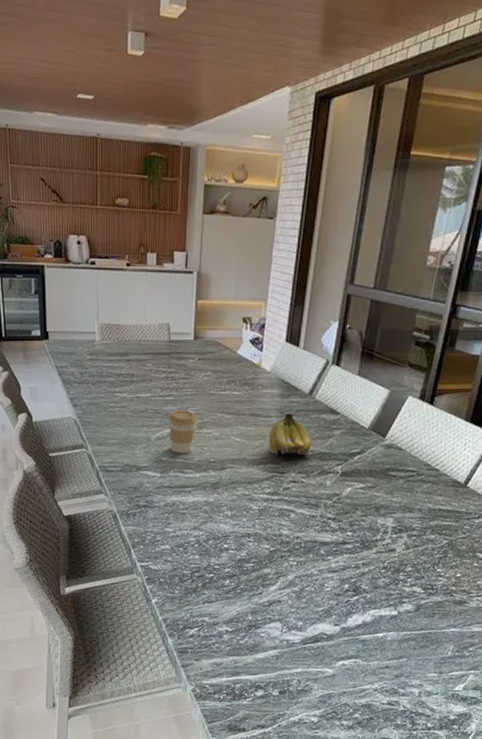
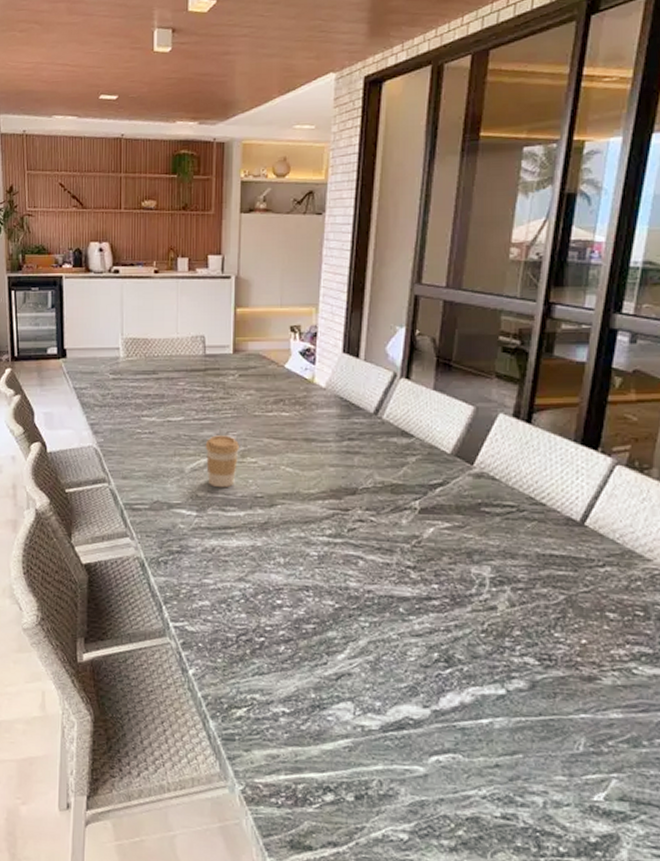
fruit: present [268,412,312,456] -> none [327,436,381,489]

